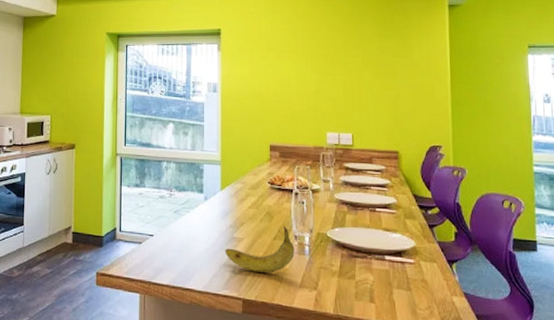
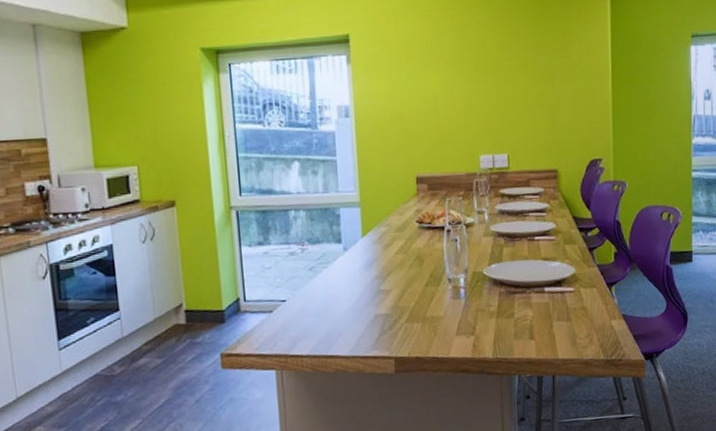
fruit: present [225,226,295,273] -> none [371,269,449,326]

